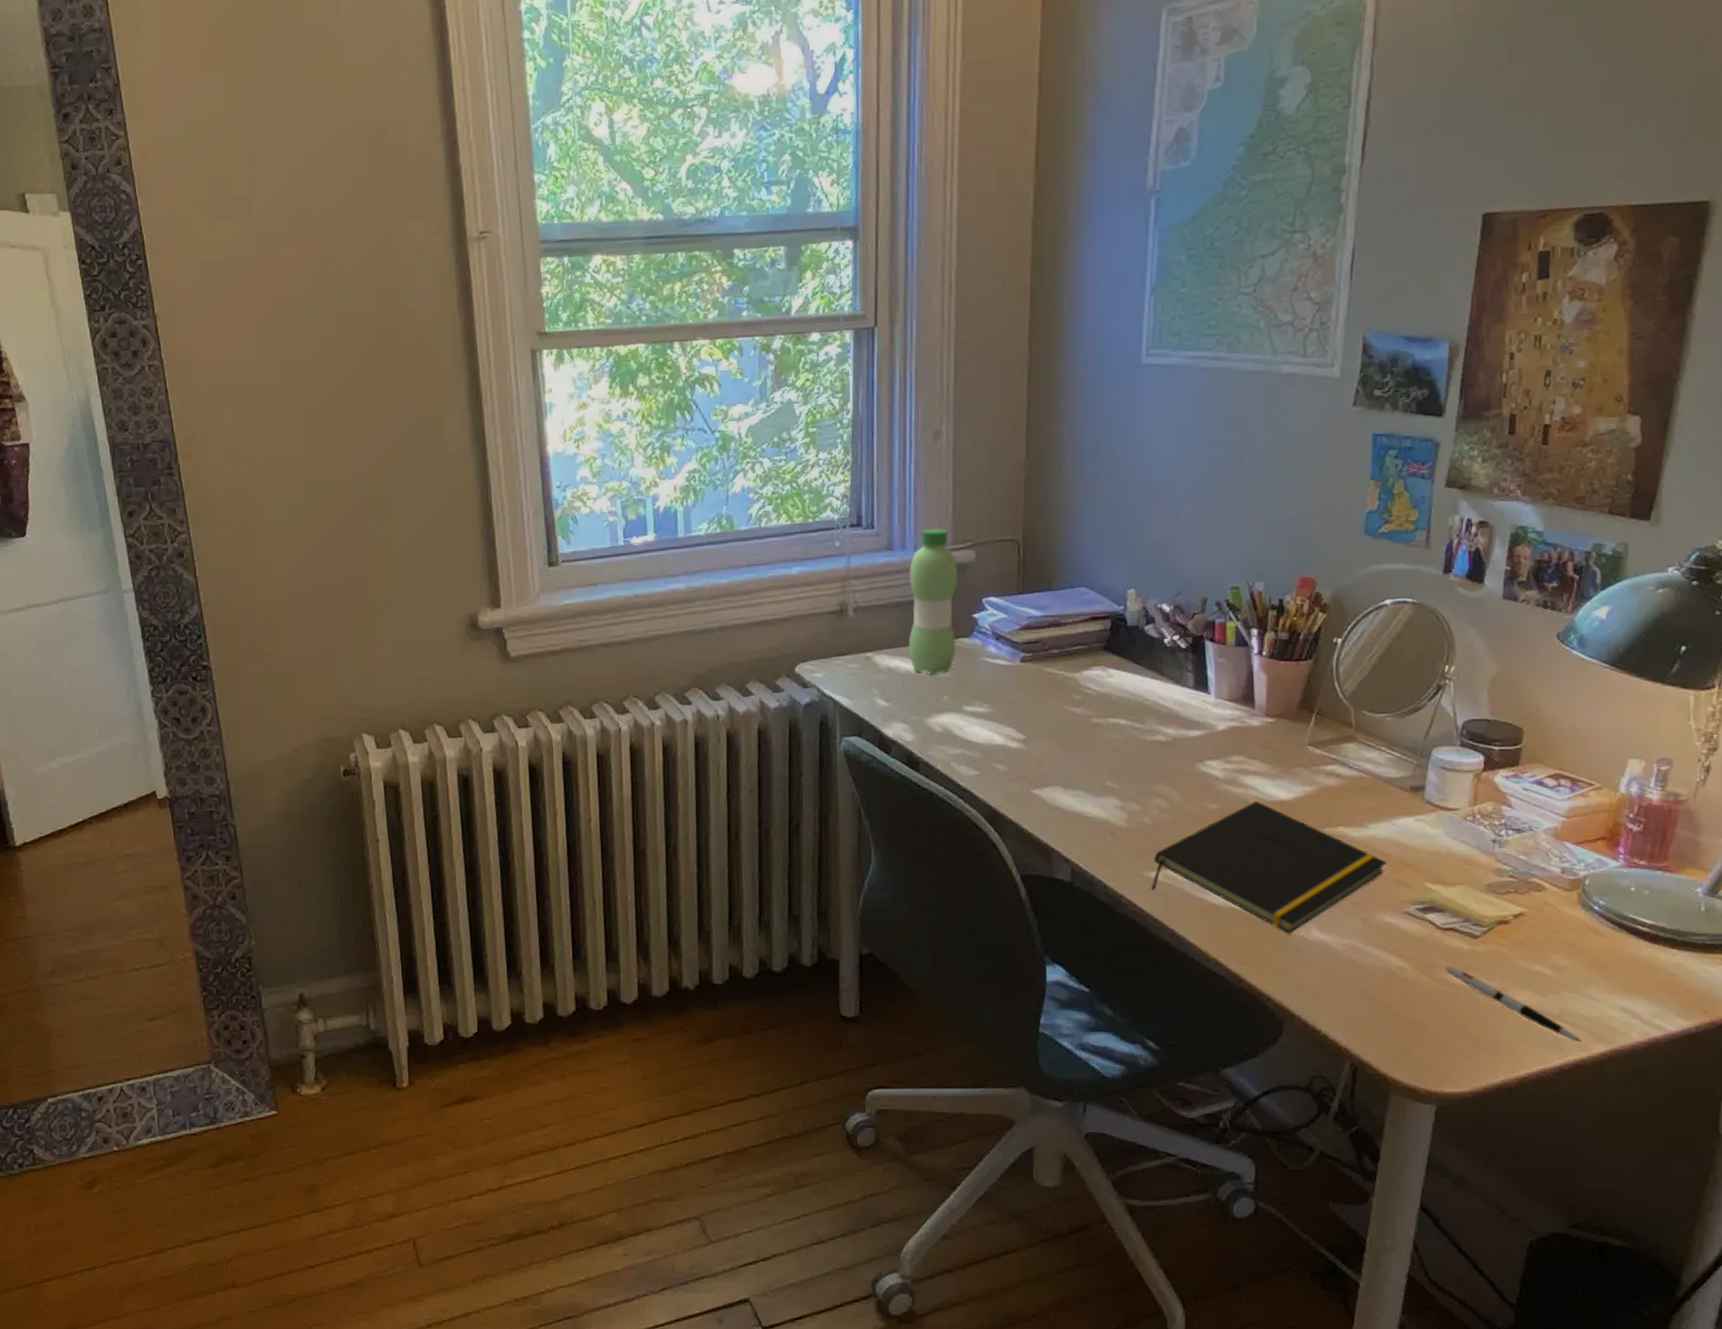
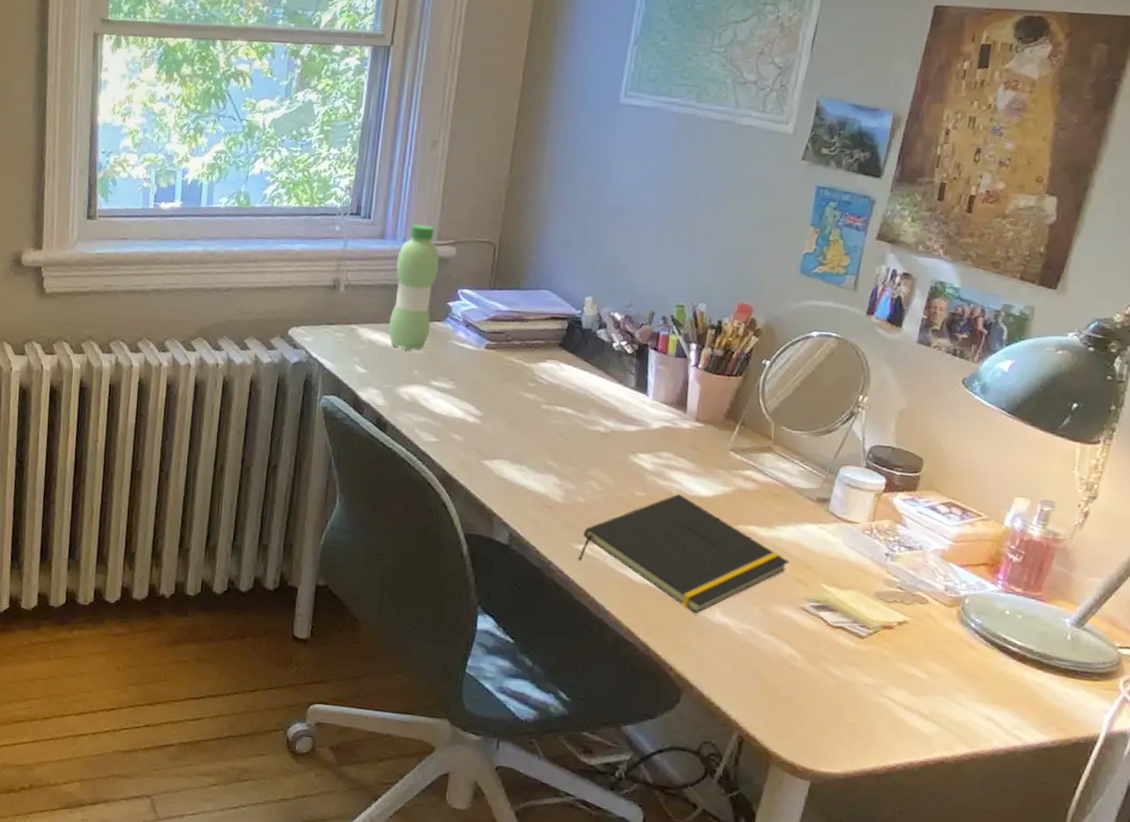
pen: present [1446,965,1581,1042] -> none [832,659,947,742]

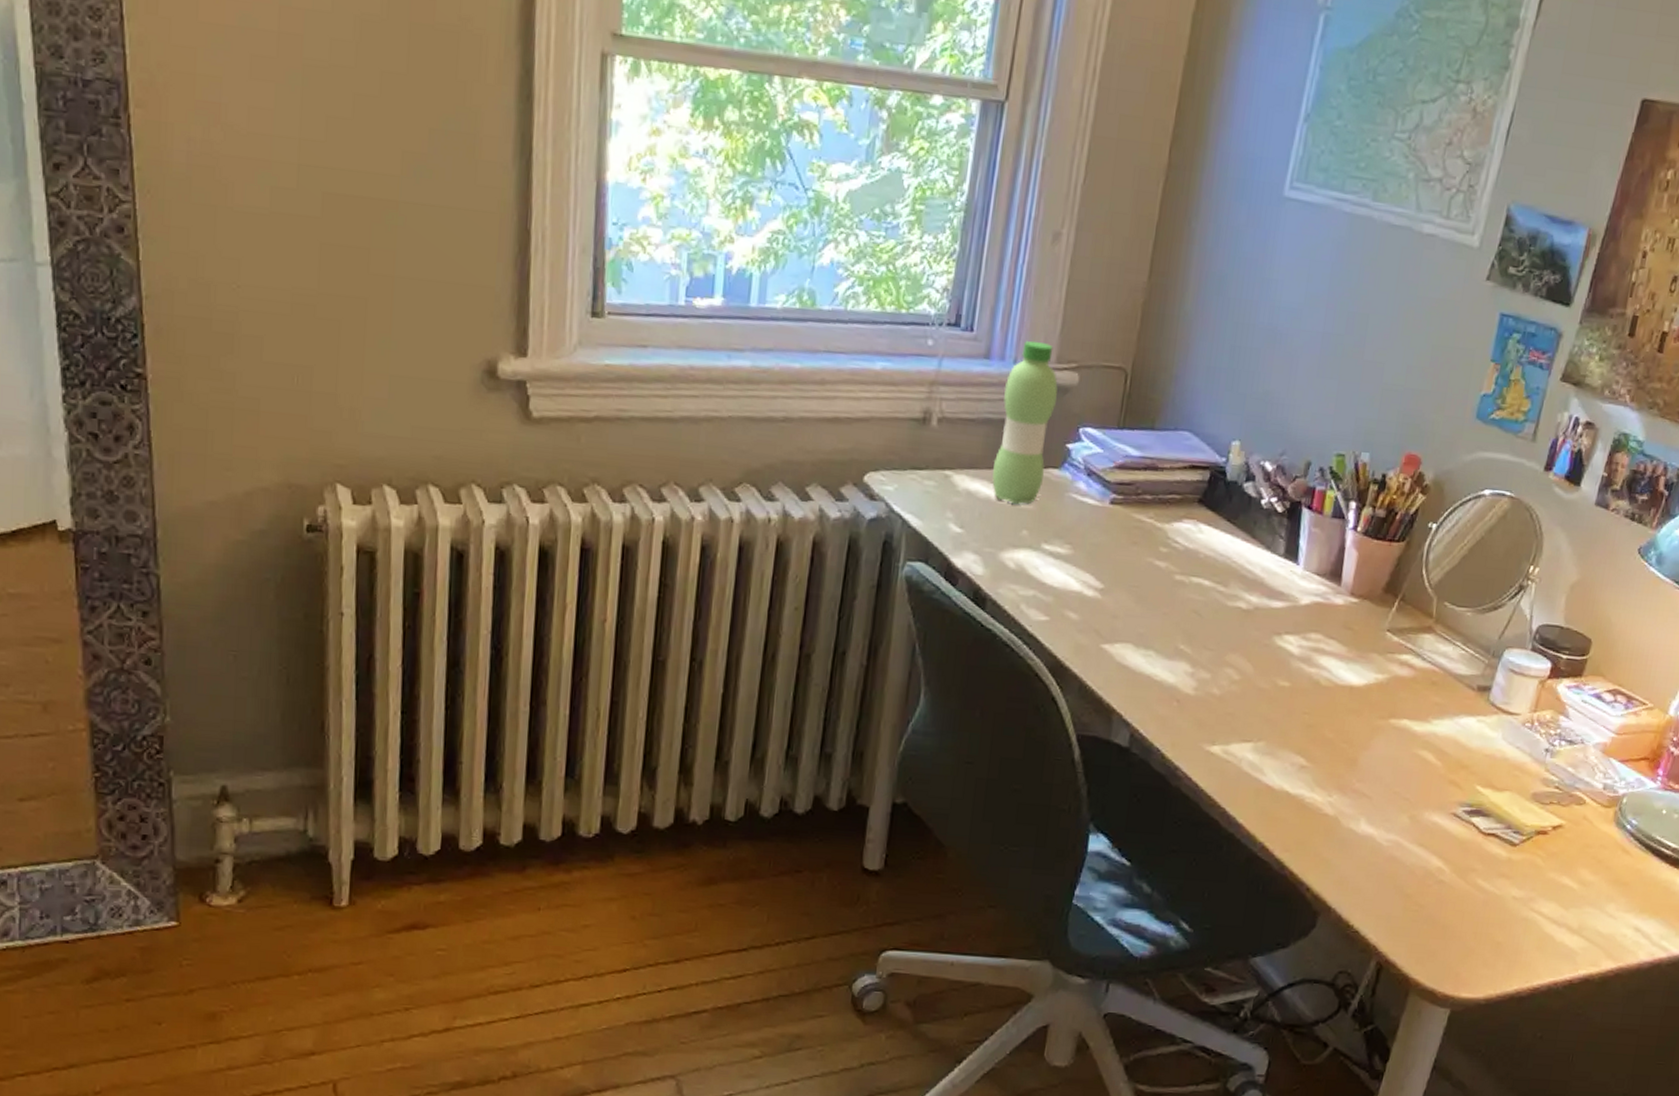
notepad: present [577,494,790,614] -> none [1208,683,1444,824]

